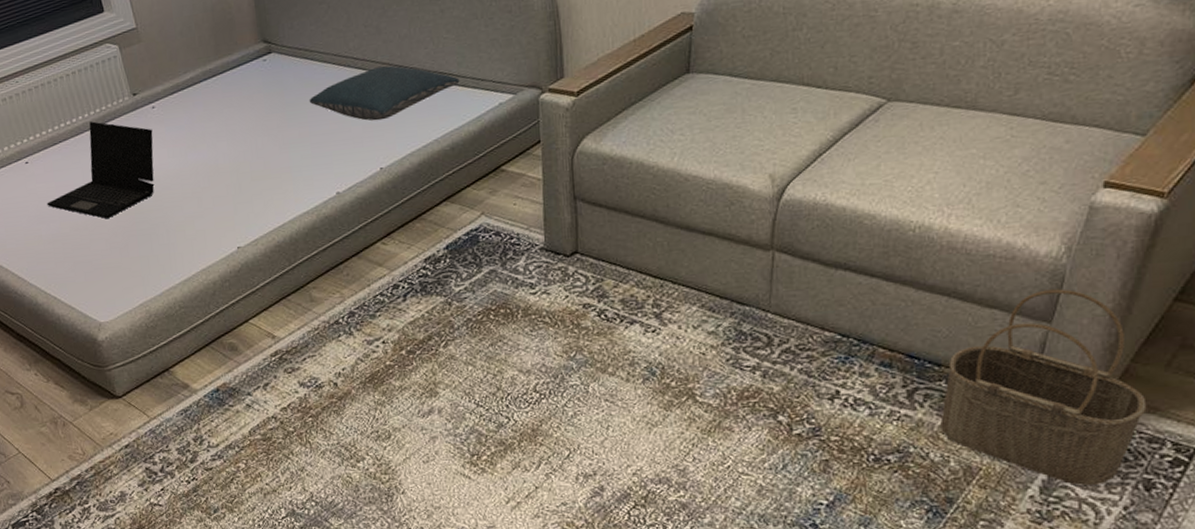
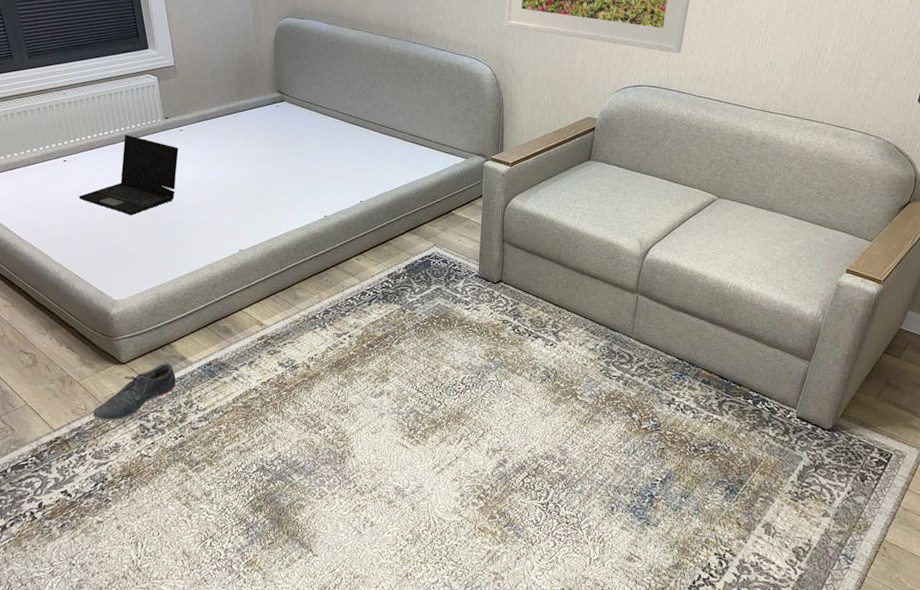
shoe: none [92,392,181,466] -> present [93,363,176,421]
pillow: present [309,65,460,121] -> none [310,124,427,165]
wicker basket: present [940,289,1147,485] -> none [738,338,864,475]

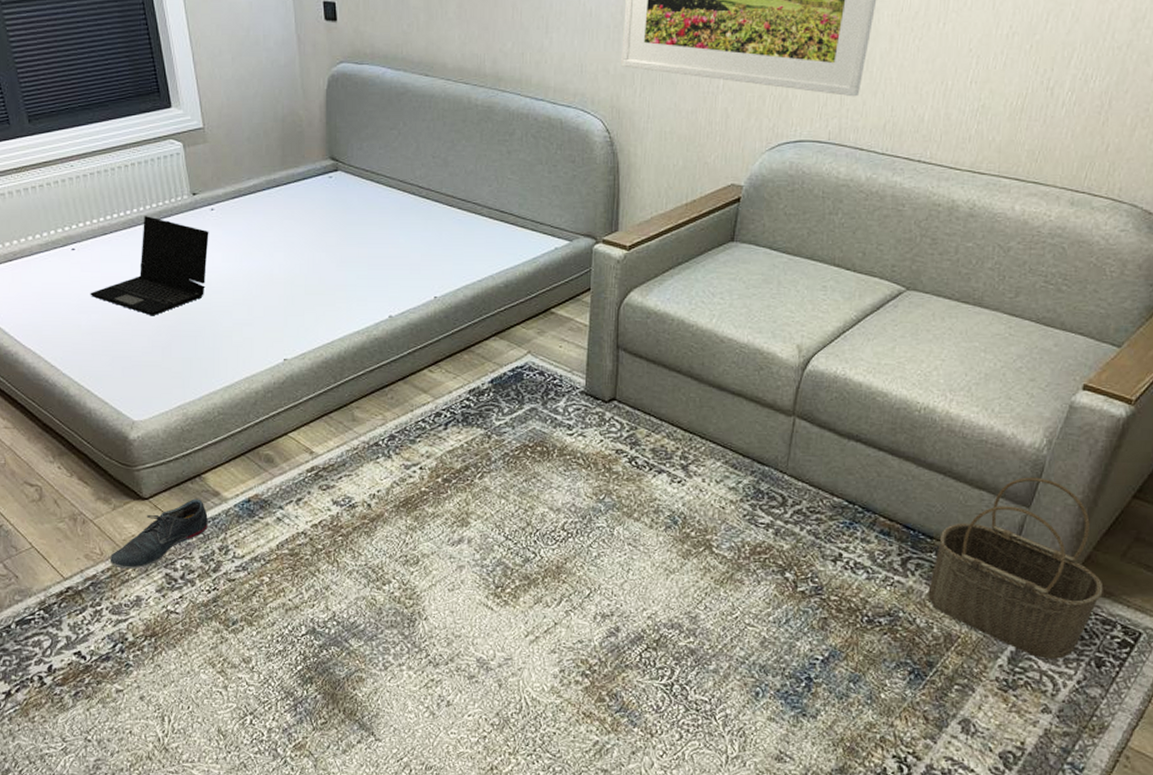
wicker basket: none [738,338,864,475] -> present [928,477,1104,659]

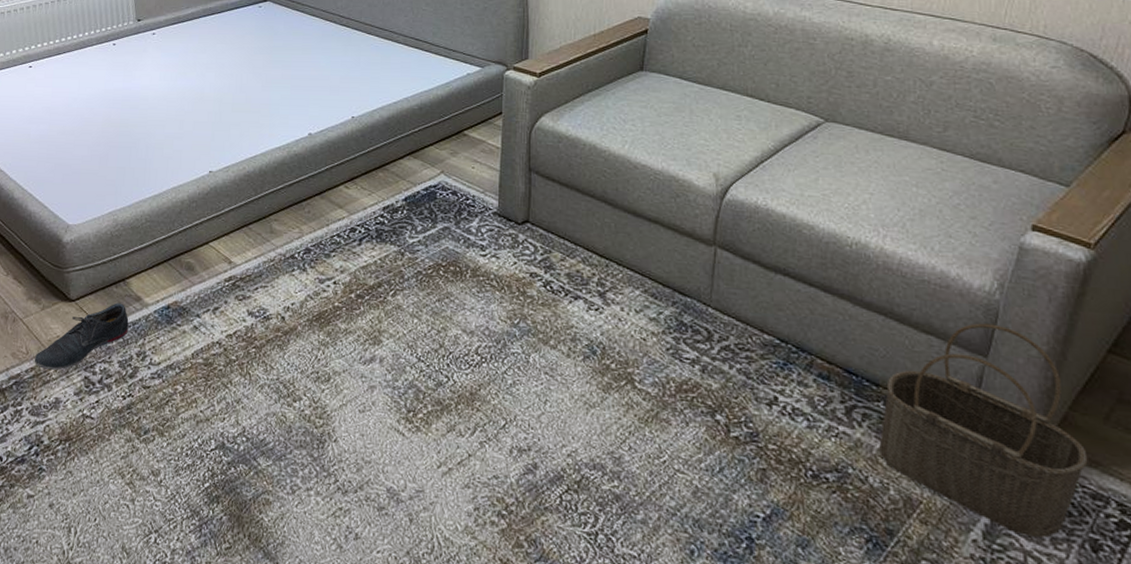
laptop: present [90,216,209,316] -> none [41,39,150,128]

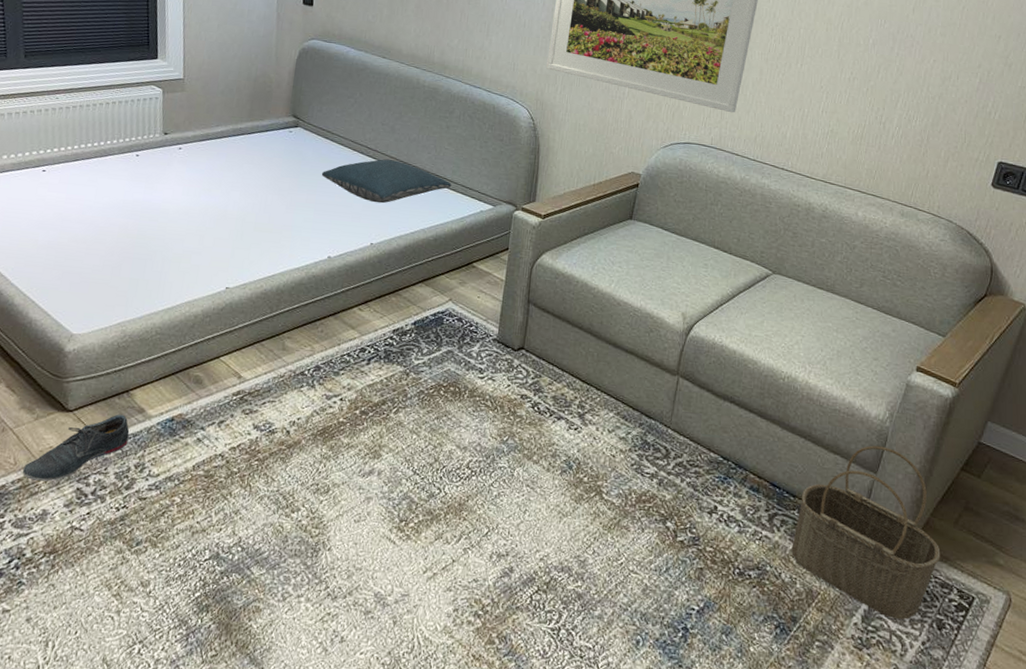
pillow: none [294,27,433,74] -> present [321,159,452,204]

